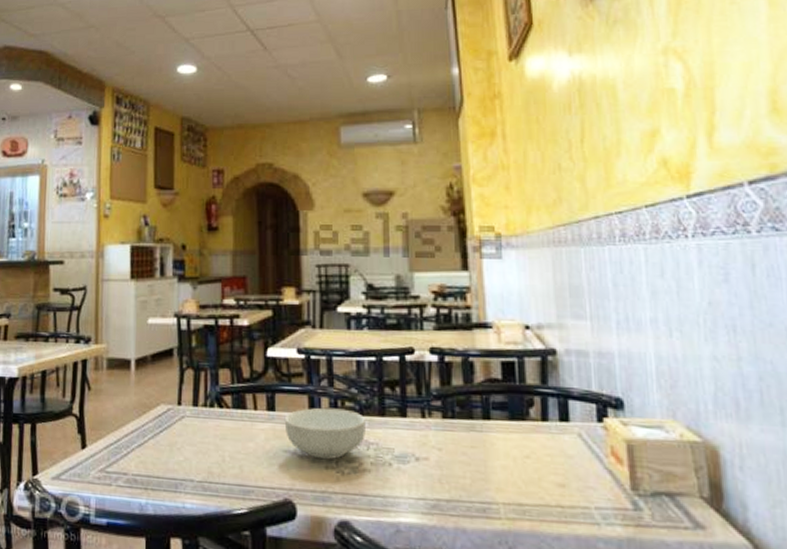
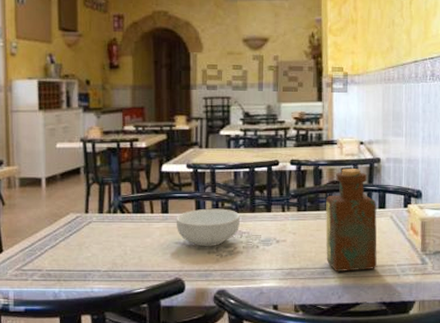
bottle: none [482,362,563,511] -> present [325,168,377,271]

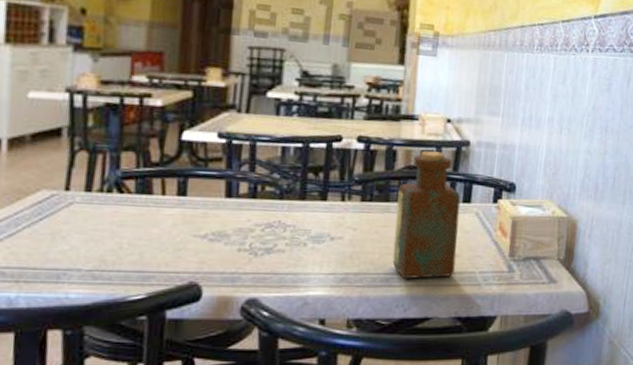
cereal bowl: present [176,208,240,247] -> none [196,192,285,243]

